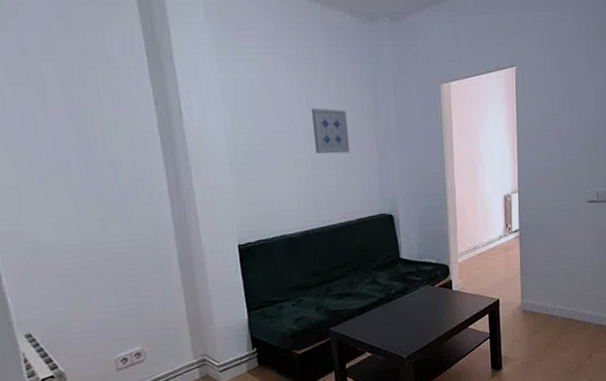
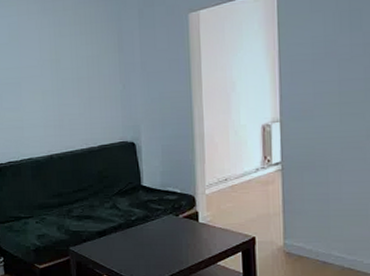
wall art: present [311,108,350,154] -> none [58,43,94,85]

